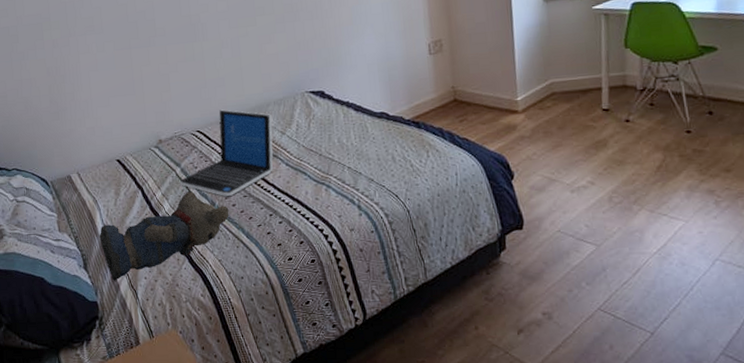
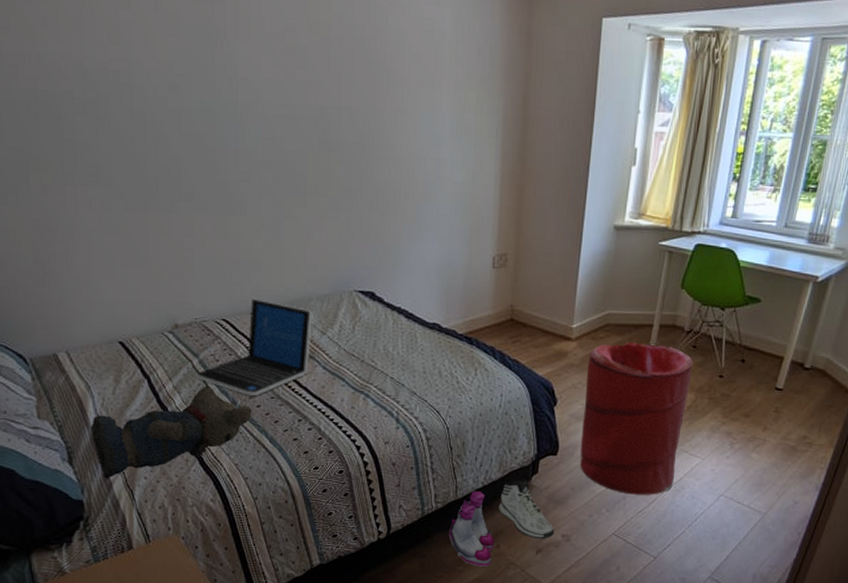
boots: none [423,271,472,350] -> present [448,491,495,567]
sneaker: none [470,257,534,318] -> present [499,480,555,539]
laundry hamper: none [539,107,657,265] -> present [580,342,693,495]

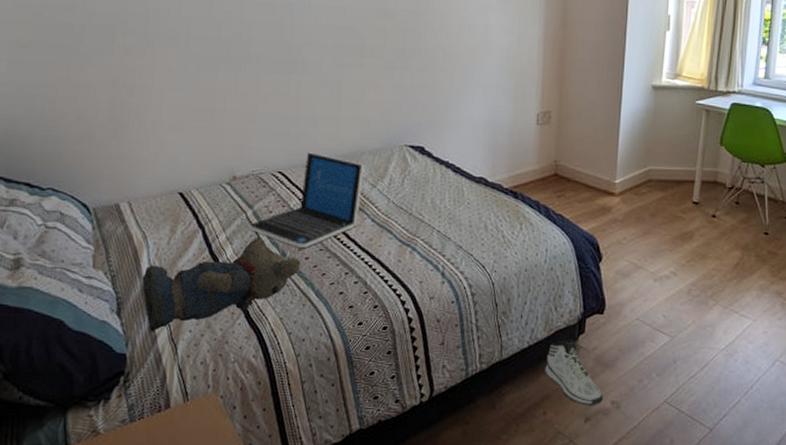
boots: present [448,491,495,567] -> none [493,351,541,436]
laundry hamper: present [580,342,693,495] -> none [627,197,737,359]

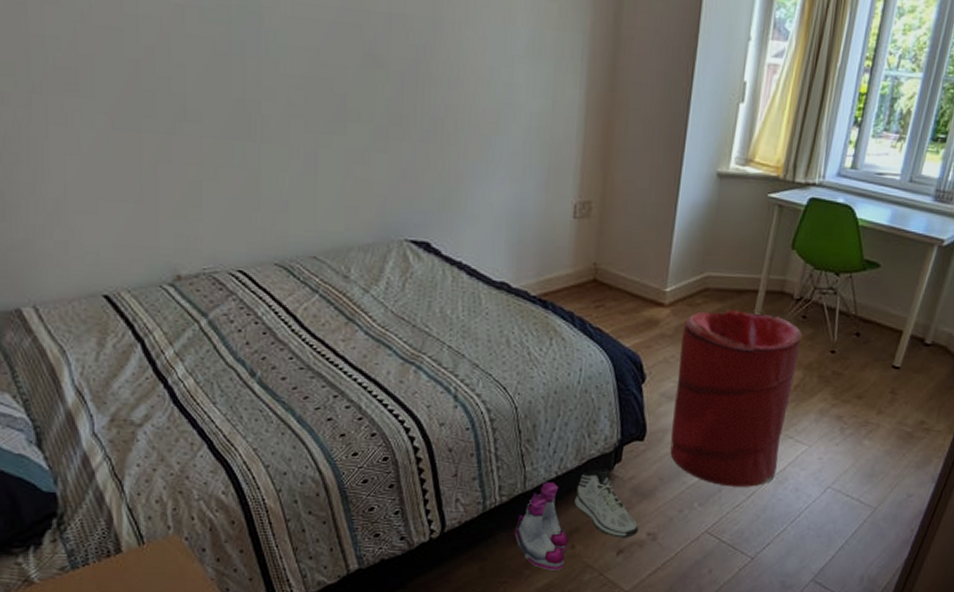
teddy bear: present [142,236,301,332] -> none [66,352,275,466]
laptop: present [250,152,364,249] -> none [206,246,352,367]
boots: none [493,351,541,436] -> present [514,482,569,571]
laundry hamper: none [627,197,737,359] -> present [670,310,802,487]

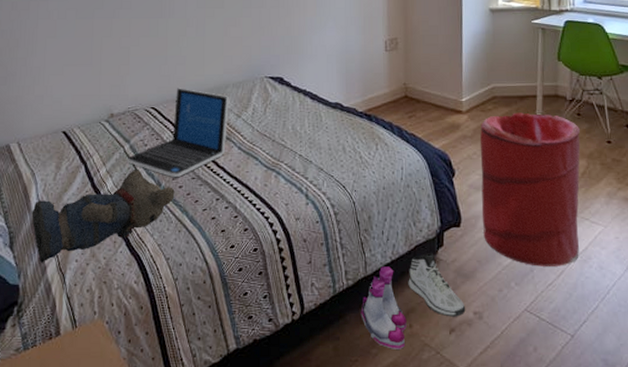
teddy bear: none [66,352,275,466] -> present [31,168,175,263]
laptop: none [206,246,352,367] -> present [128,88,229,178]

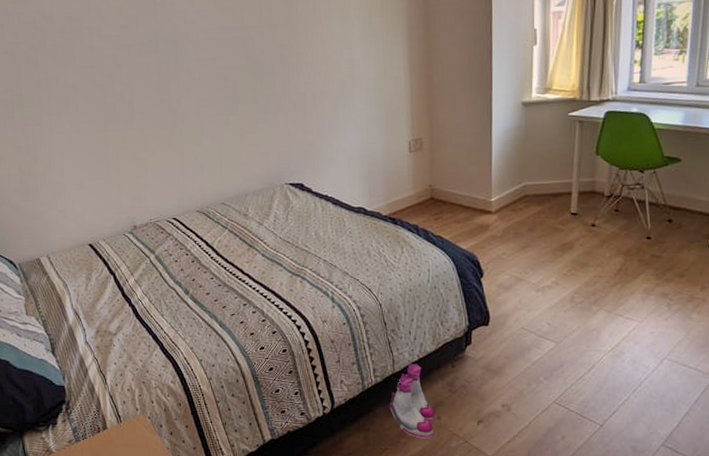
teddy bear: present [31,168,175,263] -> none [68,277,203,366]
laptop: present [128,88,229,178] -> none [154,198,250,285]
sneaker: present [408,253,466,317] -> none [436,351,494,409]
laundry hamper: present [480,112,581,266] -> none [509,210,618,362]

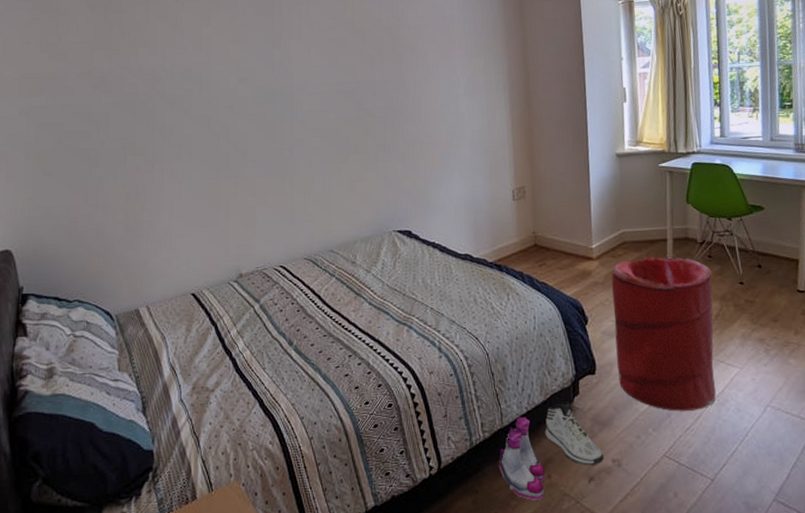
sneaker: none [436,351,494,409] -> present [545,402,604,466]
laundry hamper: none [509,210,618,362] -> present [611,257,716,411]

